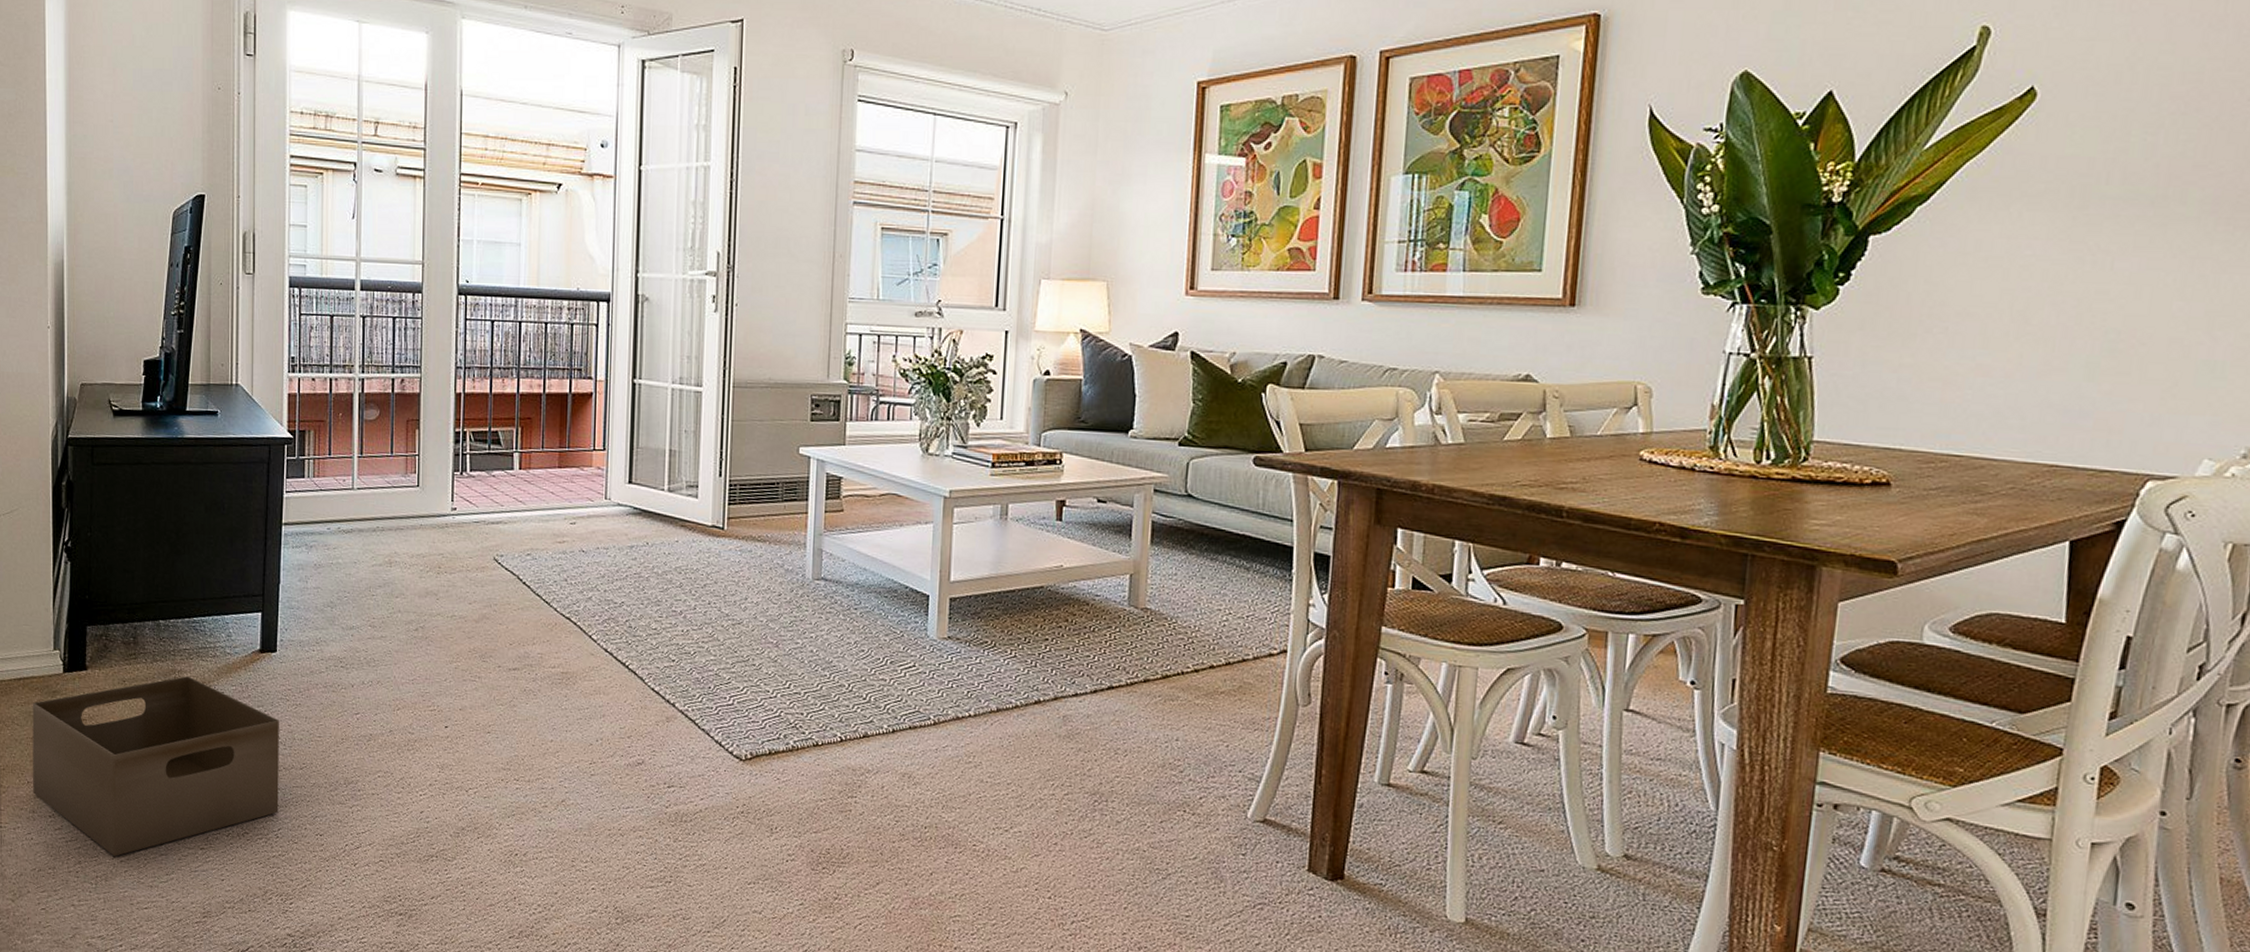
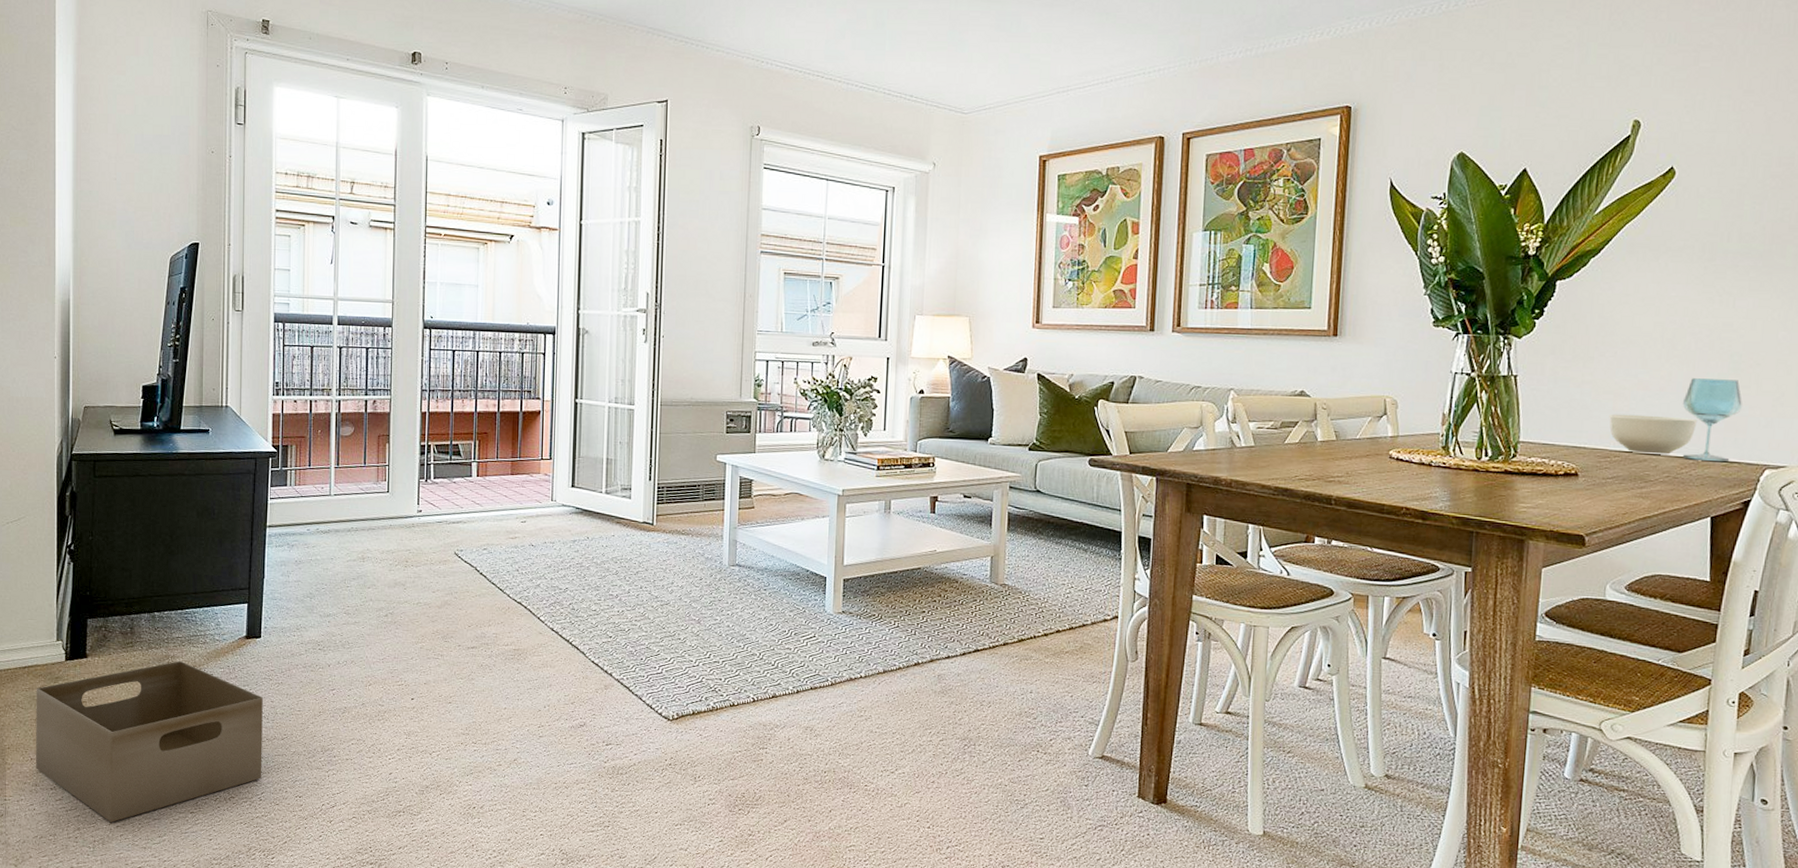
bowl: none [1934,406,2056,460] -> present [1609,413,1698,455]
wine glass: none [2034,361,2119,471] -> present [1682,378,1742,463]

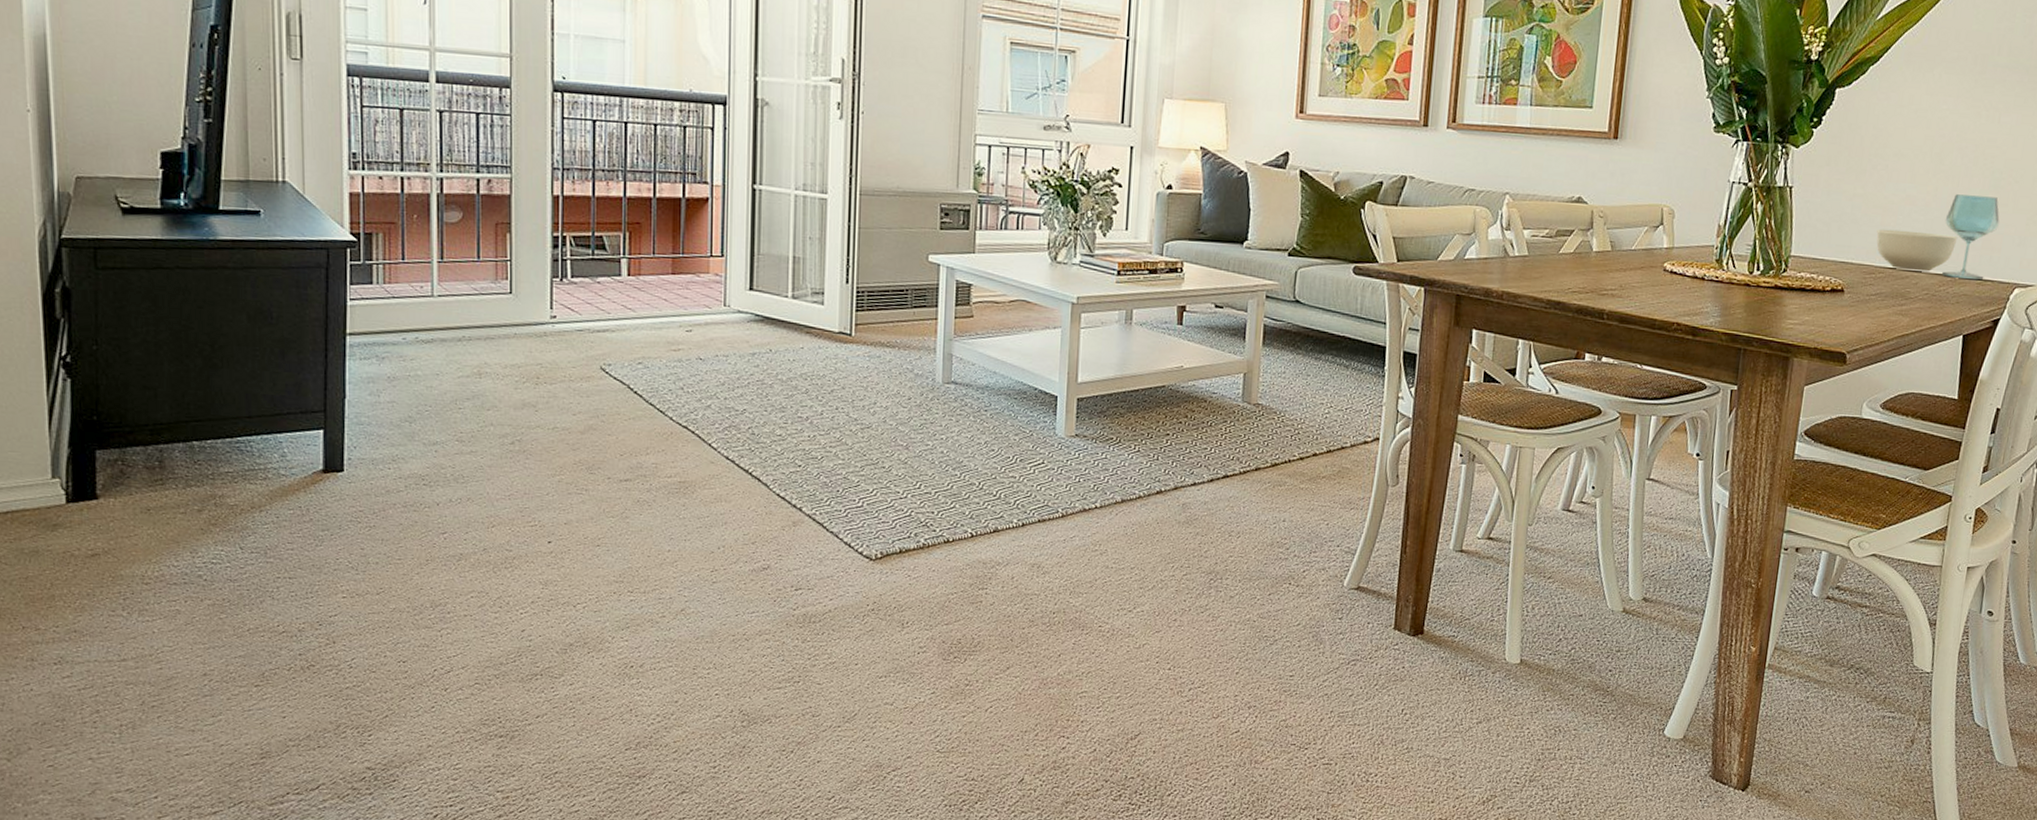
storage basket: present [36,661,263,822] -> none [25,501,352,702]

